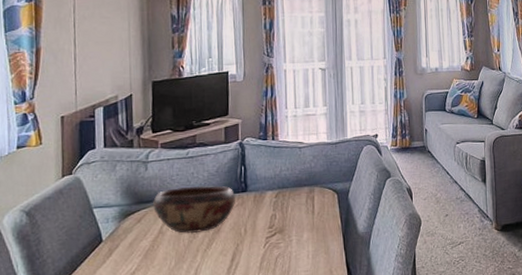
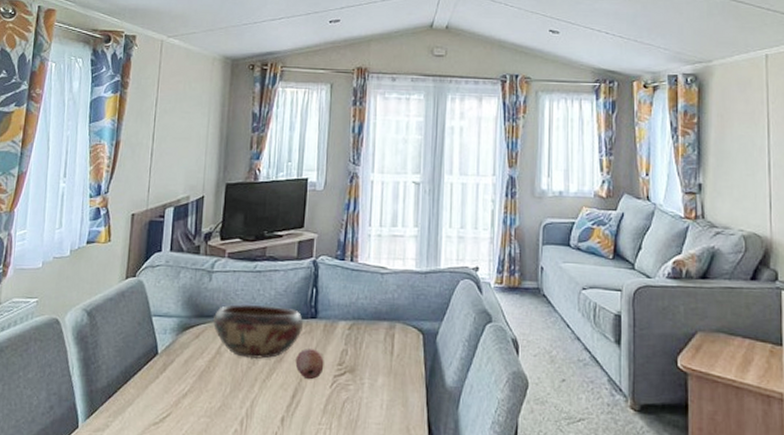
fruit: none [231,218,257,244] -> present [295,349,324,380]

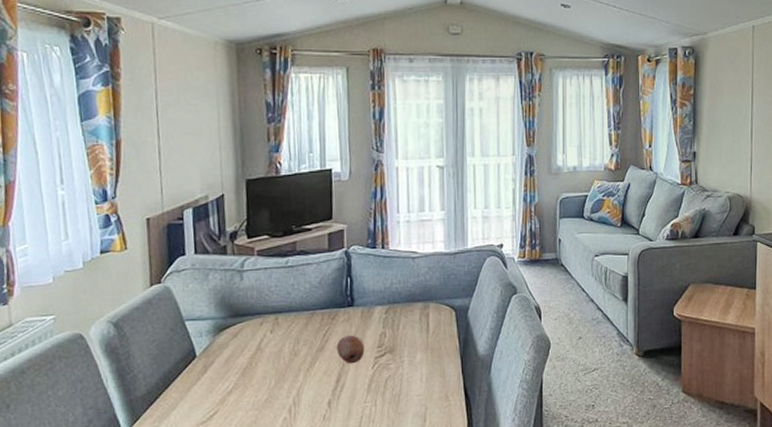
decorative bowl: present [213,303,304,360] -> none [250,298,342,352]

